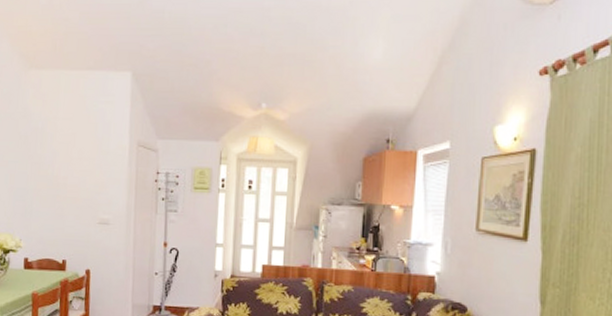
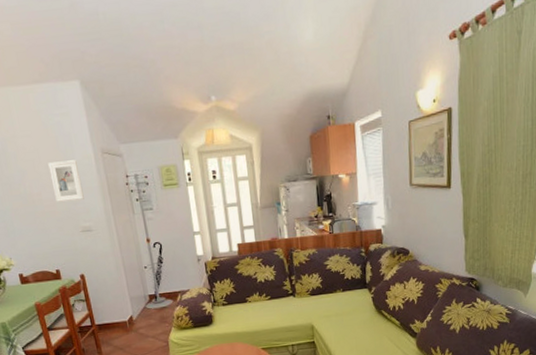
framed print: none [80,148,111,190] -> present [48,160,84,202]

